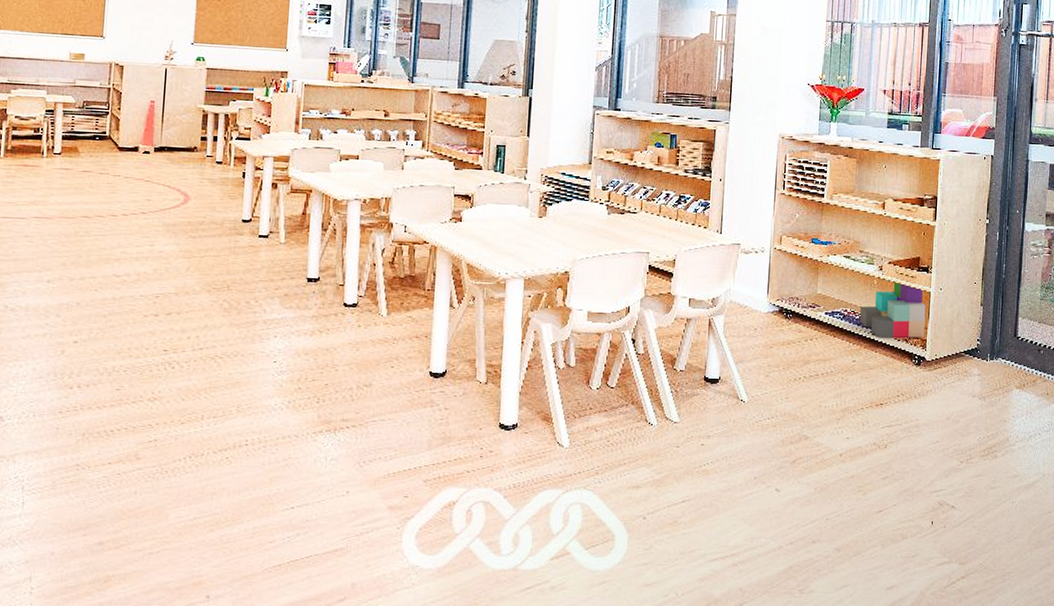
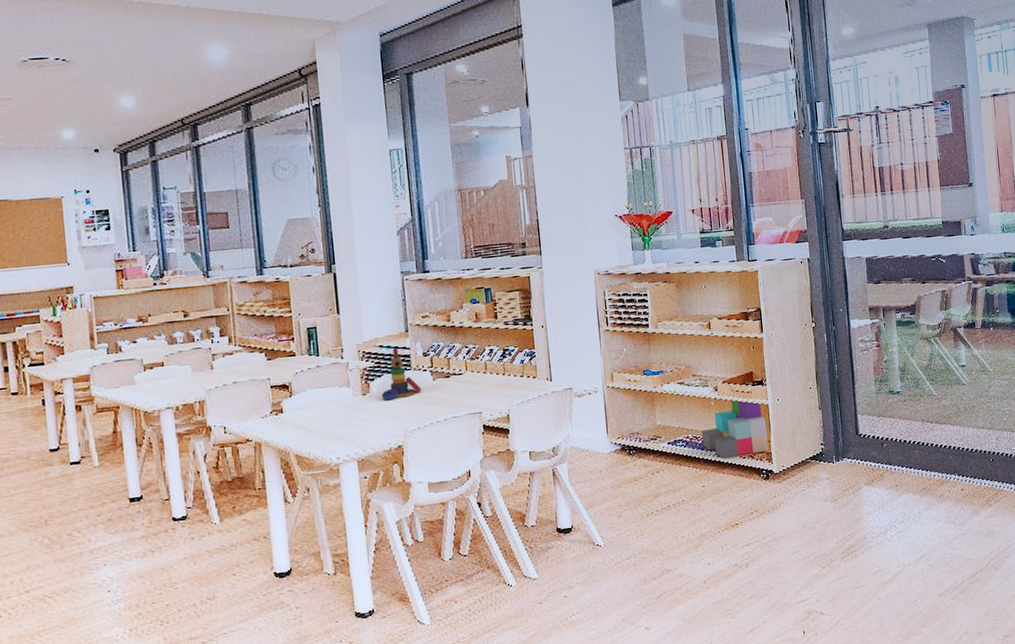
stacking toy: none [556,177,596,227] -> present [381,348,422,401]

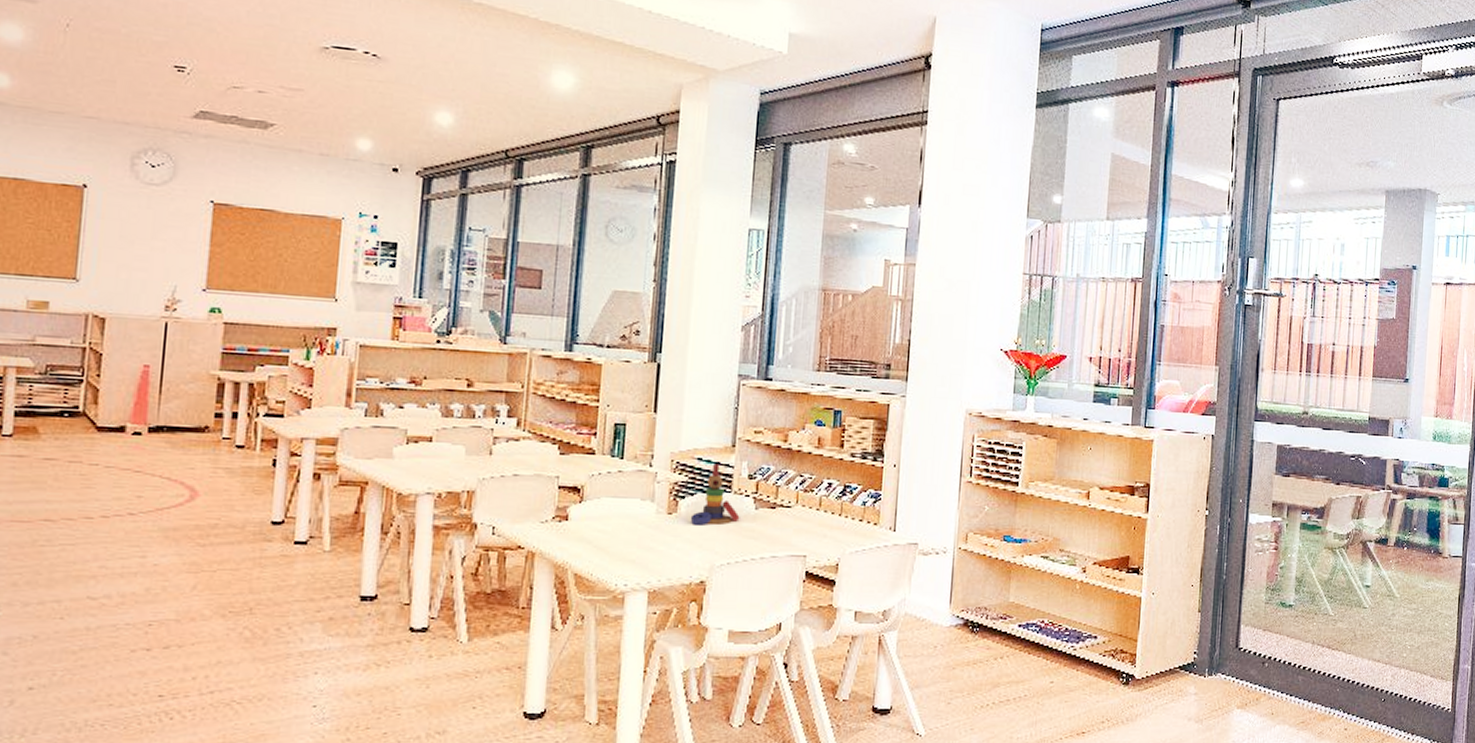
toy blocks: present [701,399,769,459] -> none [1058,584,1136,654]

